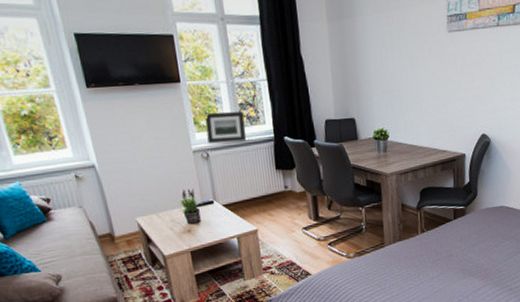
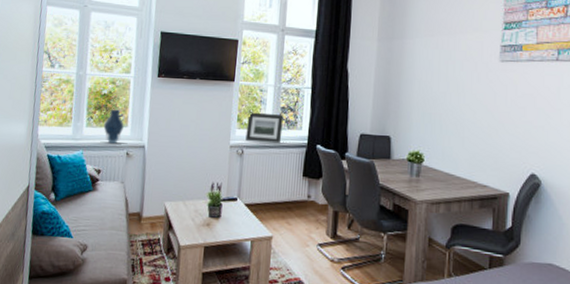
vase: none [36,130,63,169] -> present [103,109,124,144]

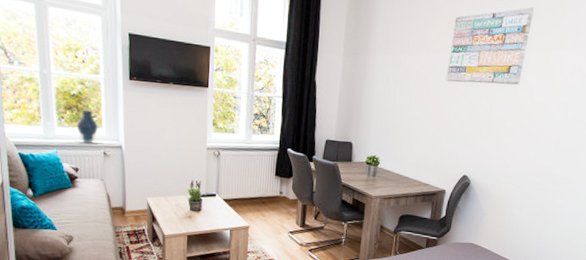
picture frame: present [245,112,284,144] -> none [221,117,257,147]

